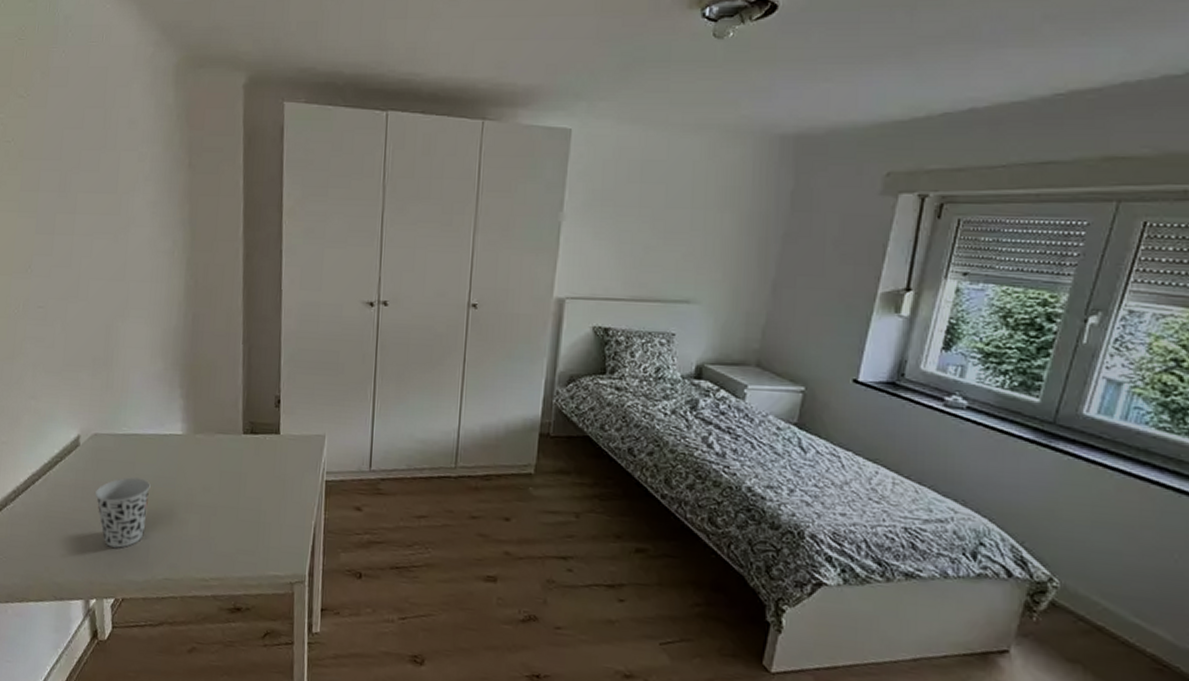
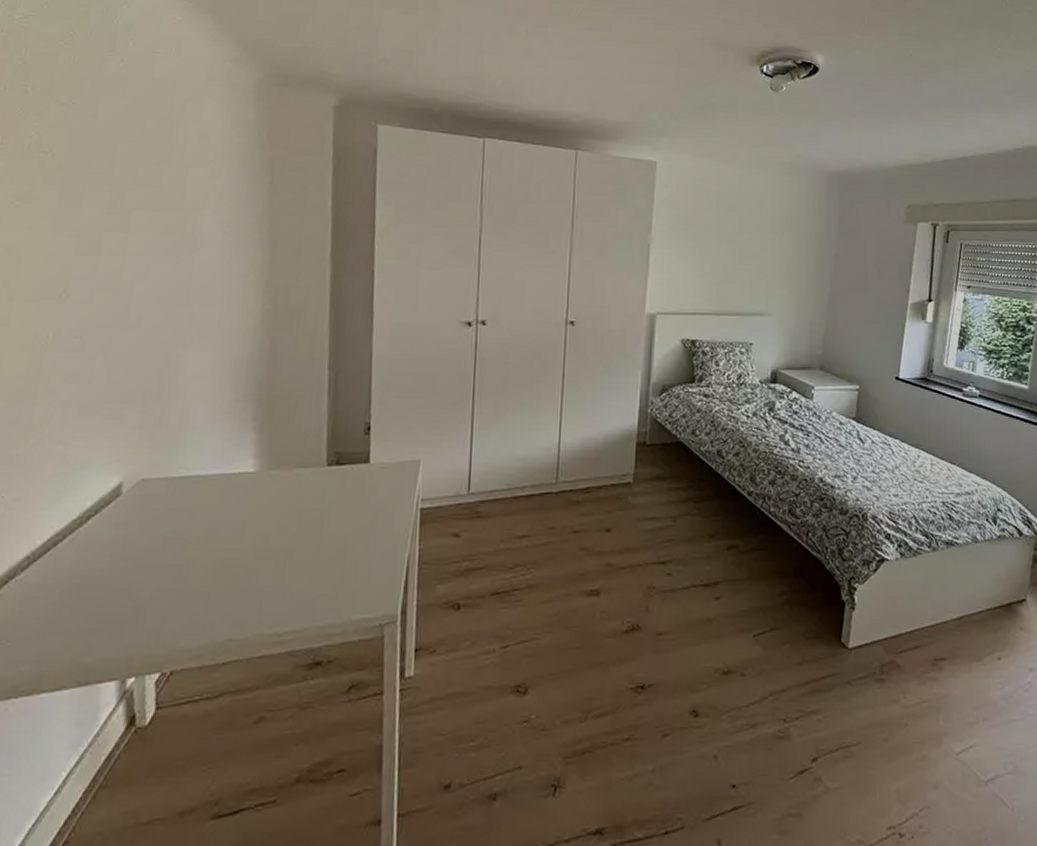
cup: present [94,477,151,548] -> none [138,526,213,611]

